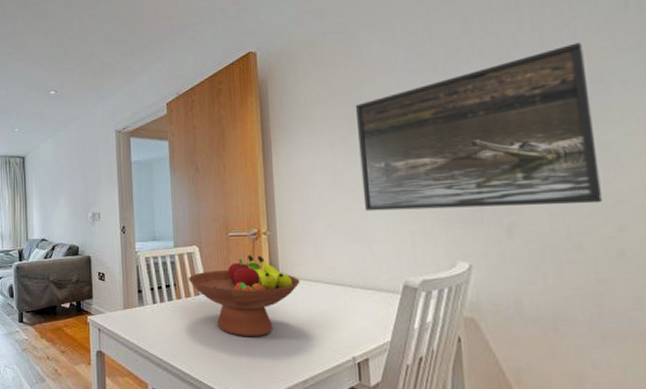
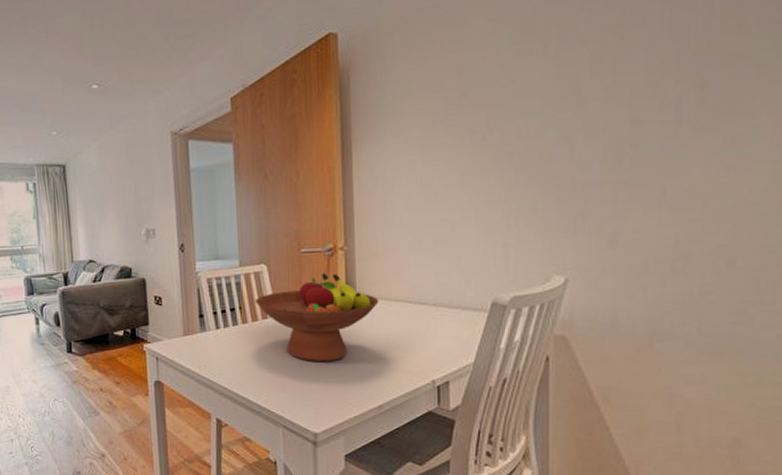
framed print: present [355,42,602,211] -> none [450,17,719,222]

